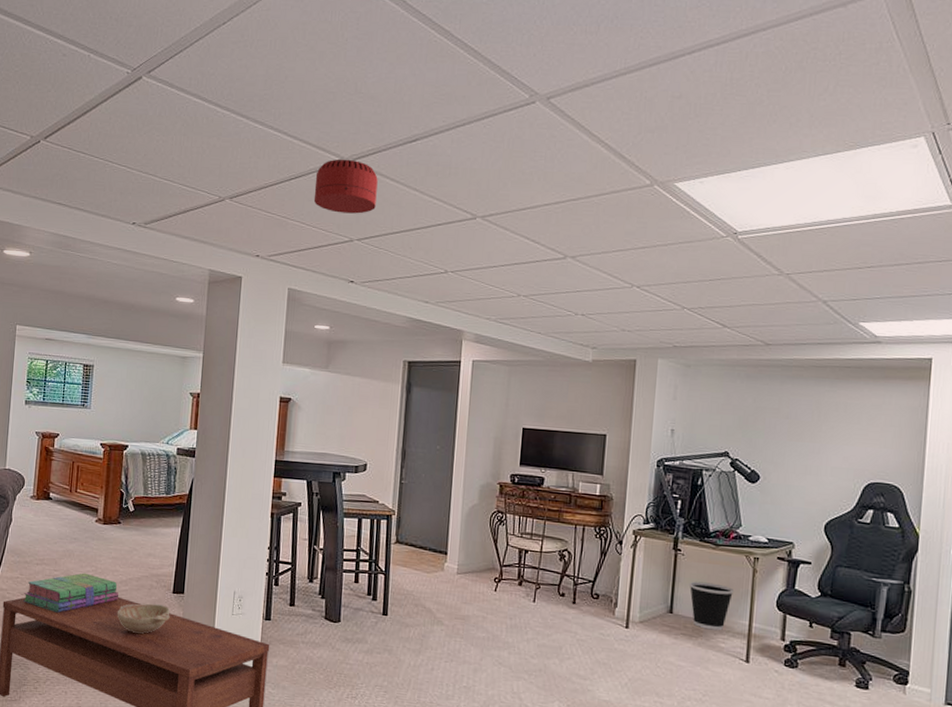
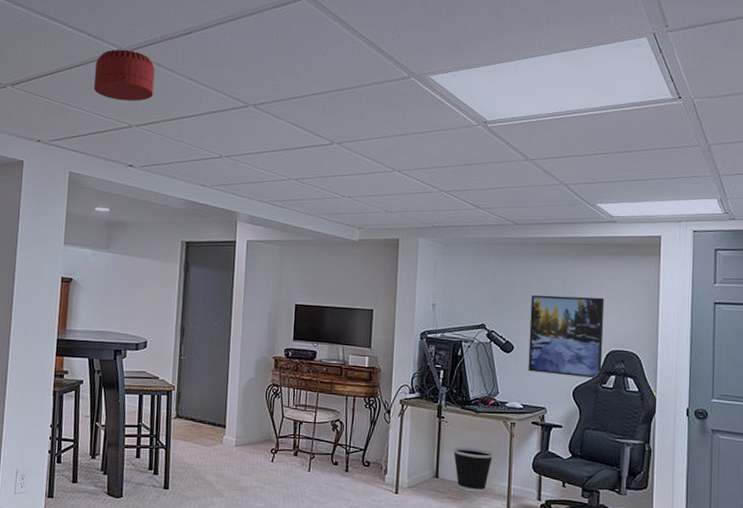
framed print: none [775,421,865,513] -> present [528,295,605,379]

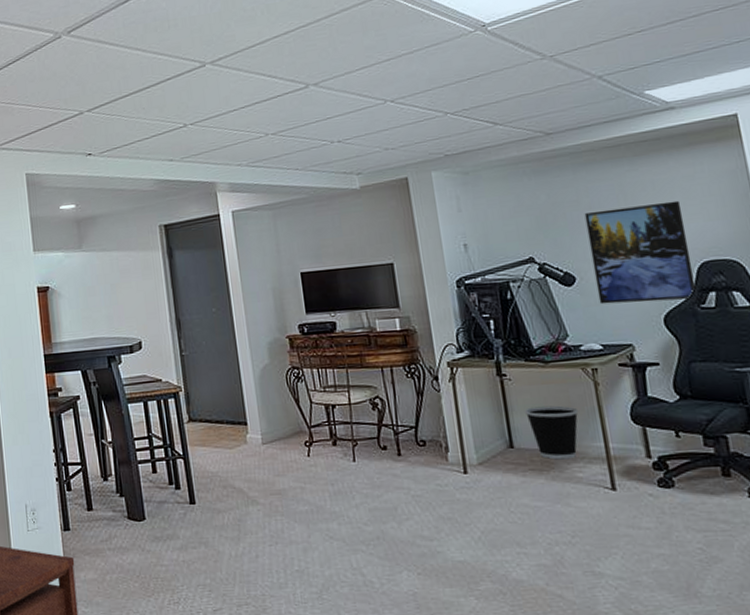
smoke detector: present [93,49,155,101] -> none [33,32,100,89]

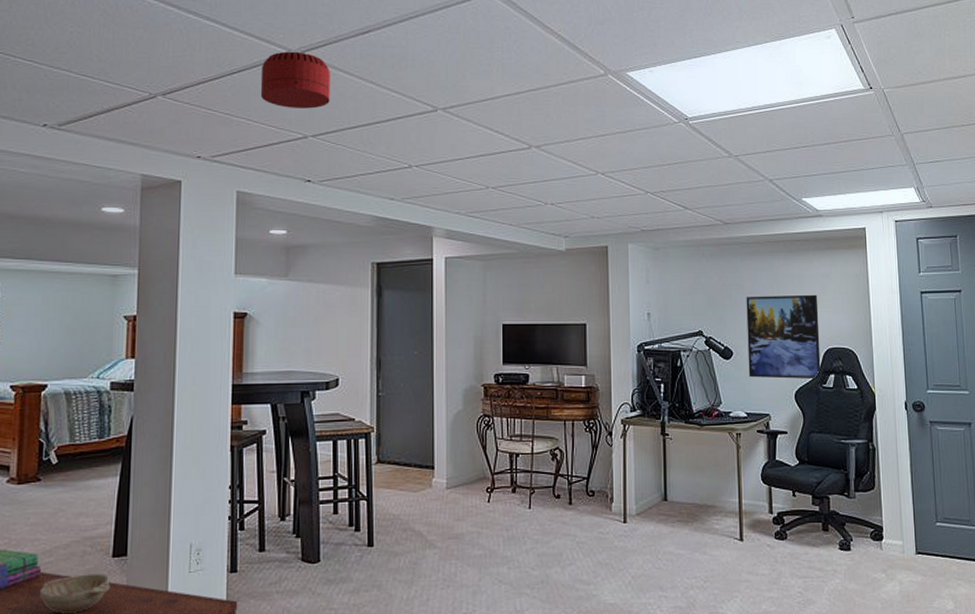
smoke detector: none [33,32,100,89] -> present [260,51,330,109]
wastebasket: present [524,405,579,460] -> none [679,464,722,513]

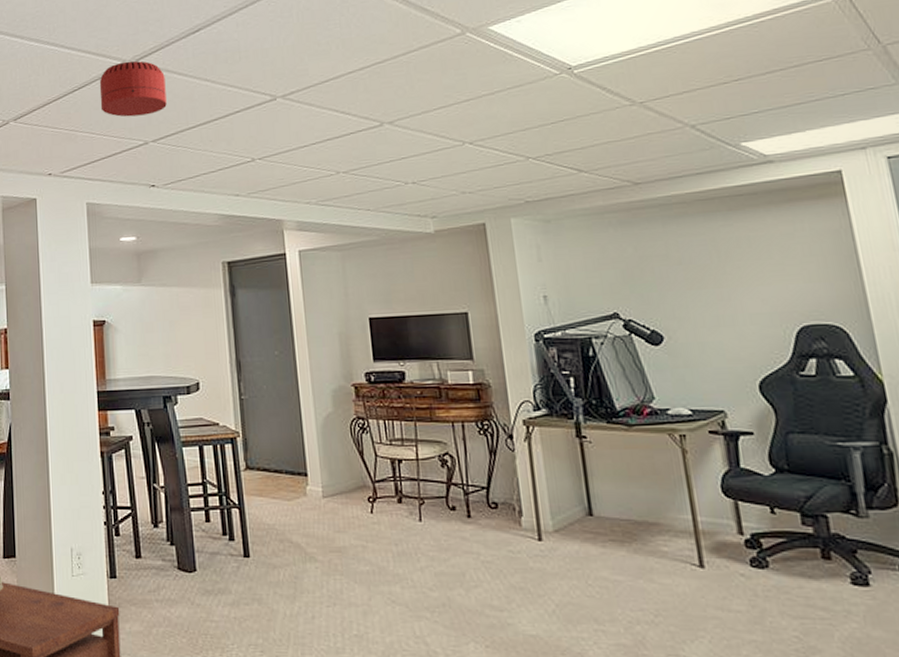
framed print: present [746,294,821,380] -> none [674,259,796,367]

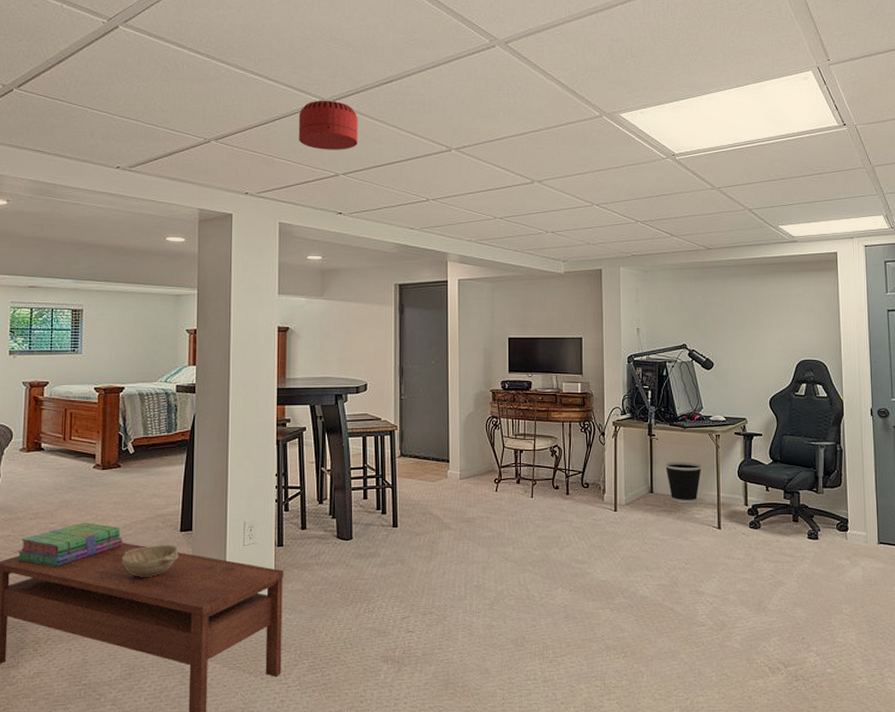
wastebasket: none [605,472,665,531] -> present [664,461,703,504]

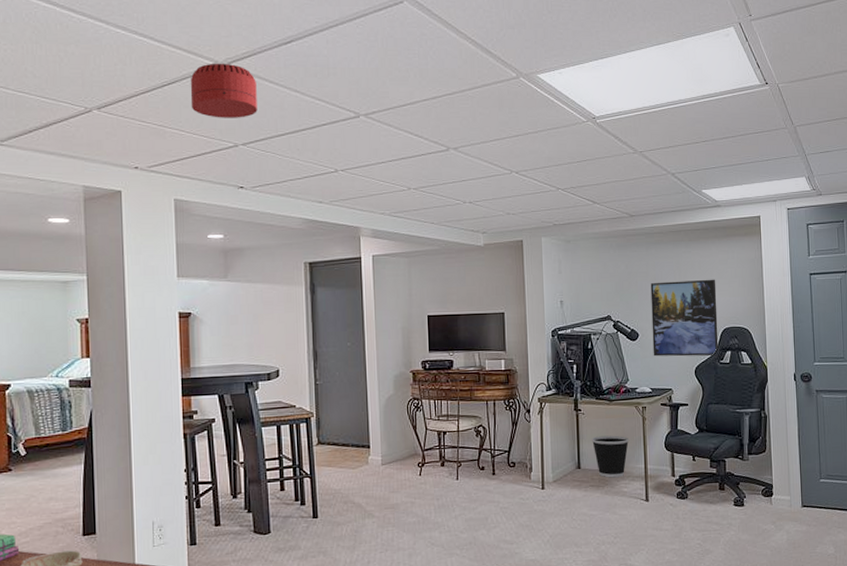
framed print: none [726,312,794,388] -> present [650,279,719,357]

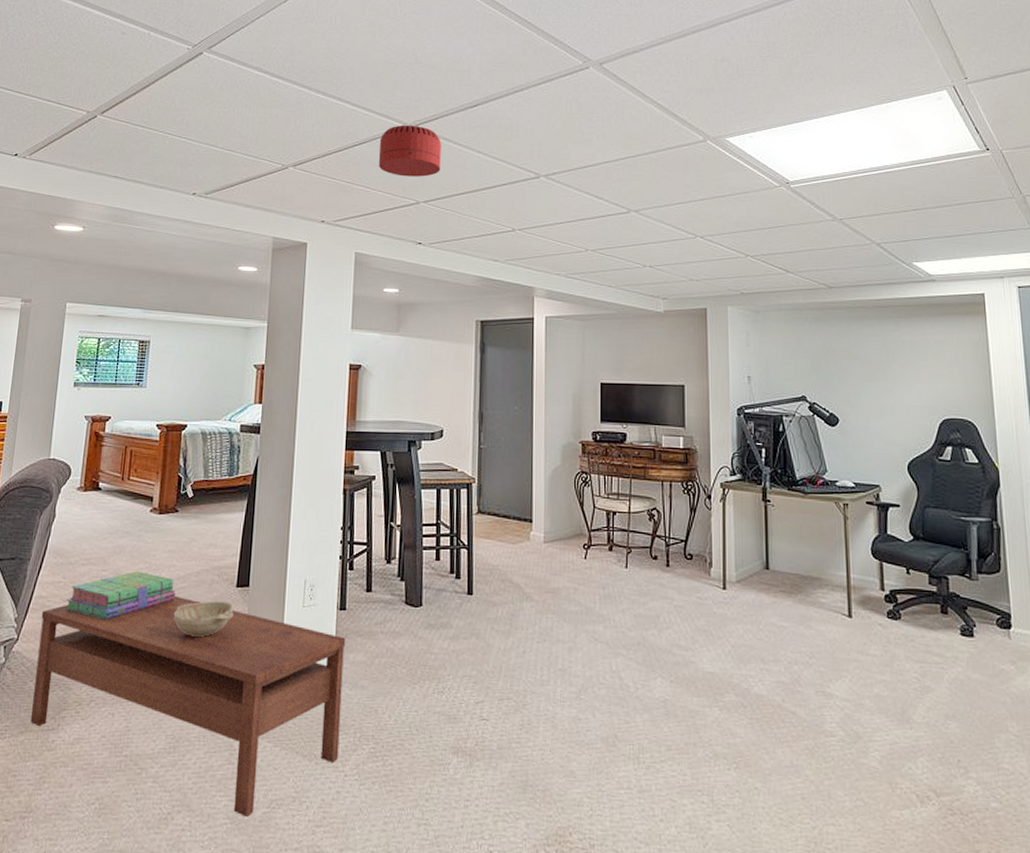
wastebasket: present [591,435,630,478] -> none [782,533,828,585]
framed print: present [650,279,719,357] -> none [852,361,937,451]

